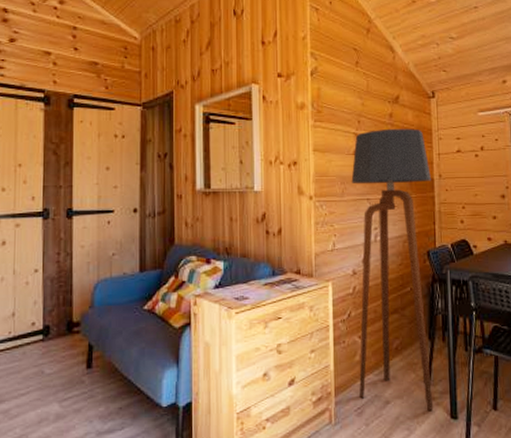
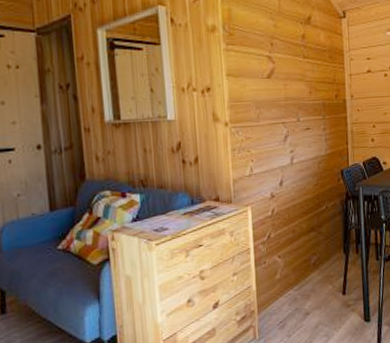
floor lamp: present [351,128,434,412] -> none [266,50,349,318]

